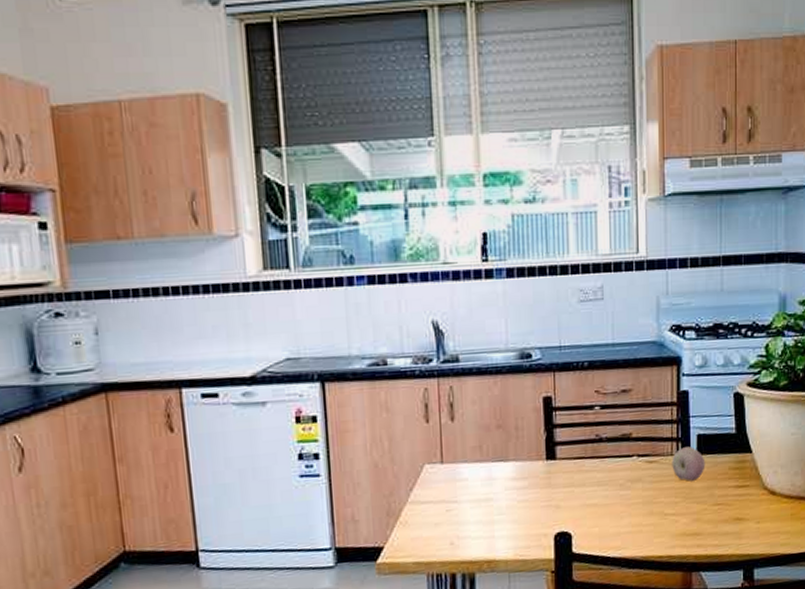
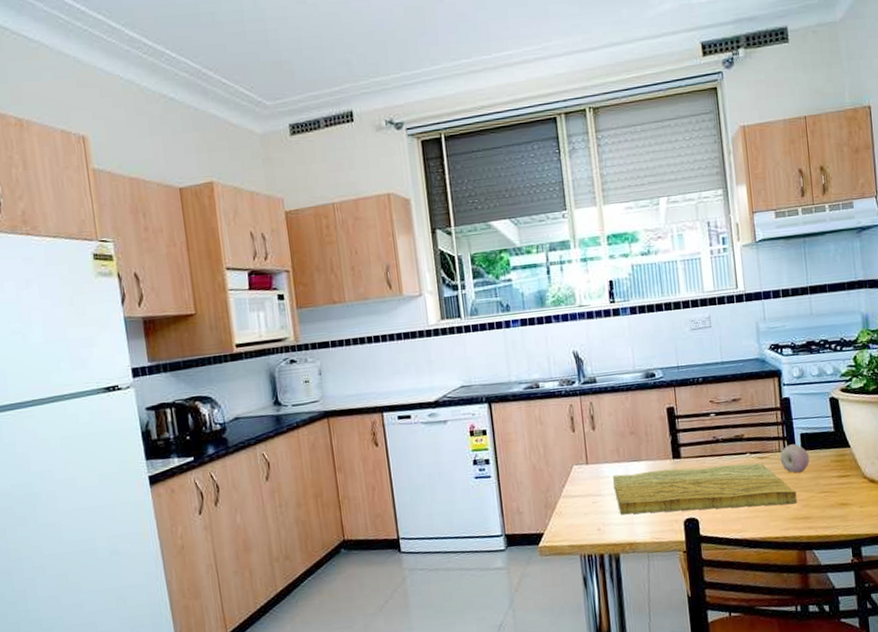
cutting board: none [473,468,687,527] -> present [613,463,797,515]

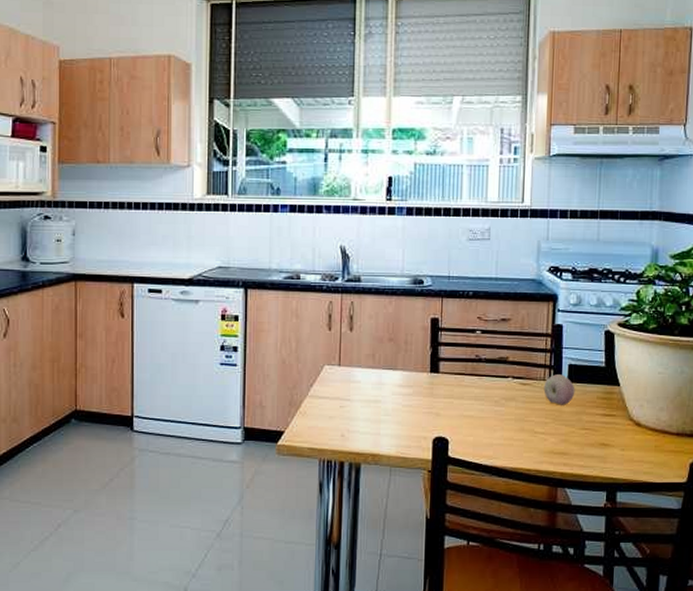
cutting board: present [613,463,797,515] -> none [364,381,556,437]

